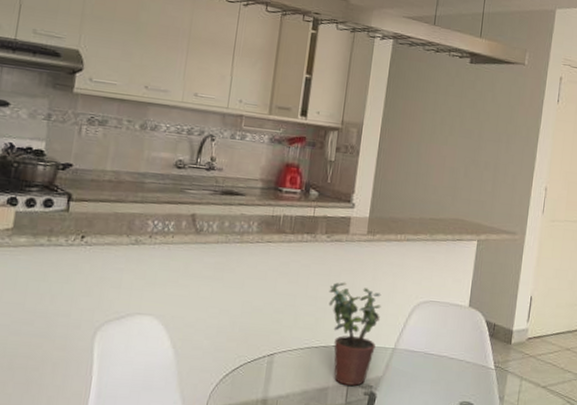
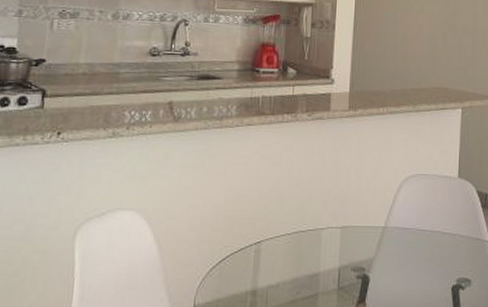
potted plant: present [328,282,381,386] -> none [313,161,368,269]

